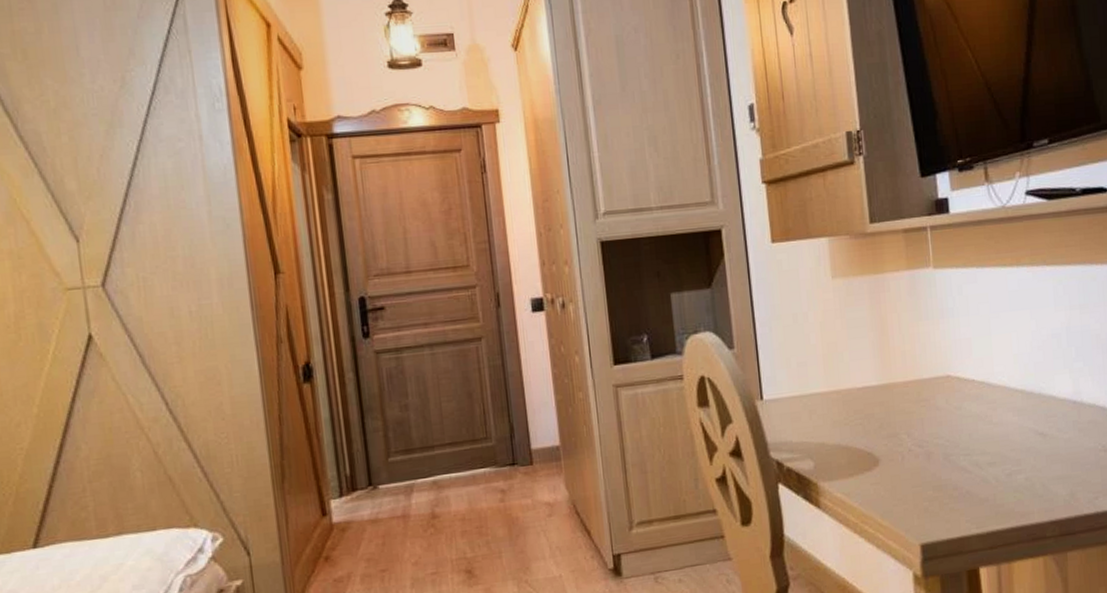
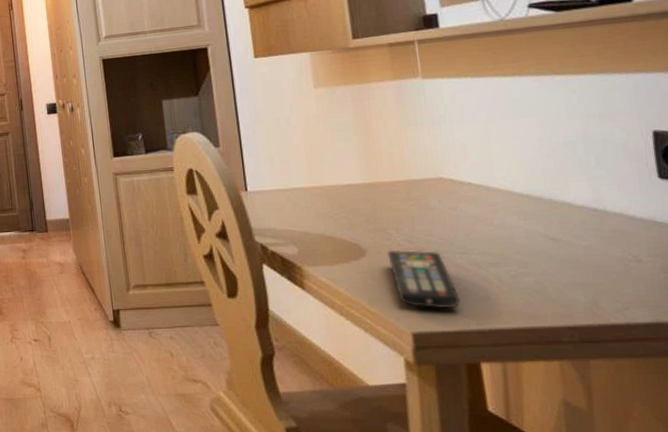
remote control: none [899,455,963,516] -> present [387,250,460,309]

